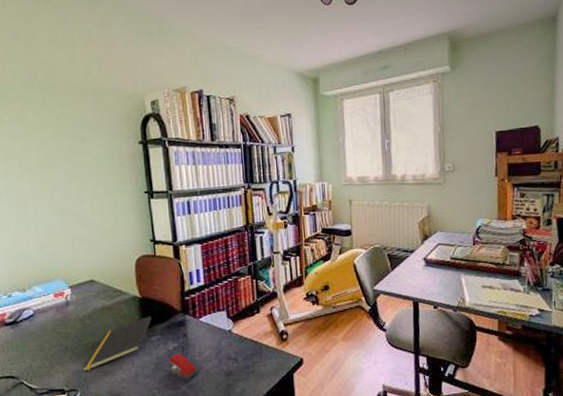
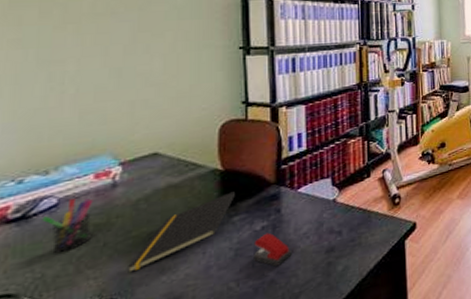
pen holder: none [25,312,57,351] -> present [42,198,94,253]

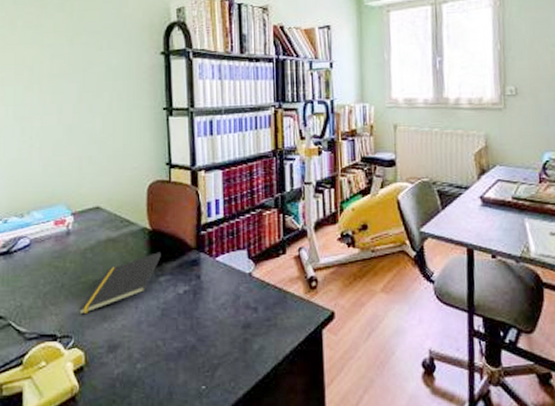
pen holder: present [42,198,94,253] -> none [20,241,54,288]
stapler: present [254,232,293,267] -> none [177,297,212,333]

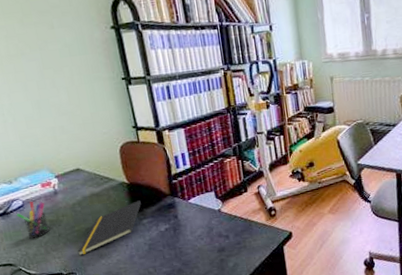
pen holder: none [20,241,54,288] -> present [16,202,50,239]

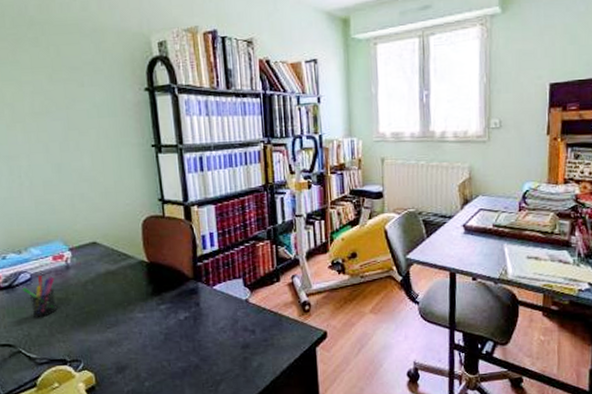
notepad: present [77,200,142,256] -> none [84,283,161,341]

